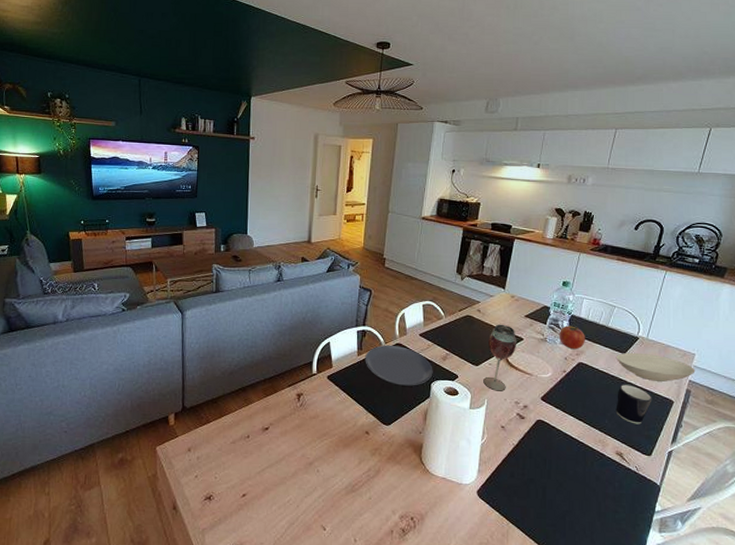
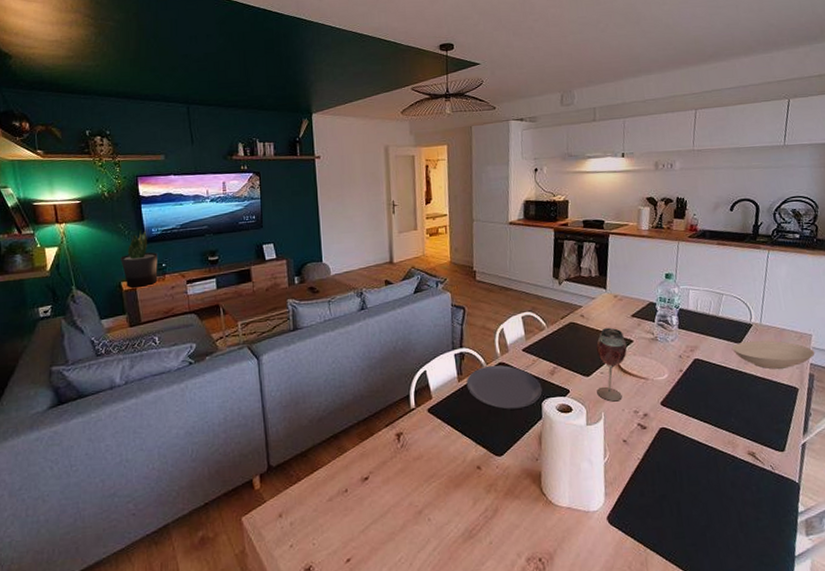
planter: none [70,188,102,239] -> present [121,231,158,288]
fruit: present [560,325,585,350] -> none [669,320,698,346]
mug: present [615,384,652,425] -> none [739,376,777,419]

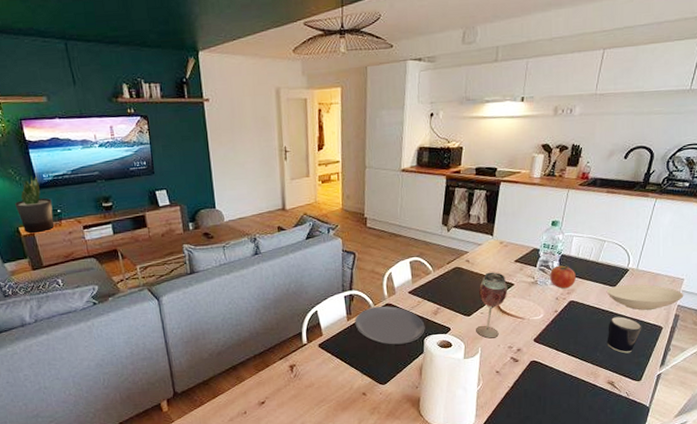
fruit: none [669,320,698,346] -> present [550,265,576,289]
mug: none [739,376,777,419] -> present [607,316,642,354]

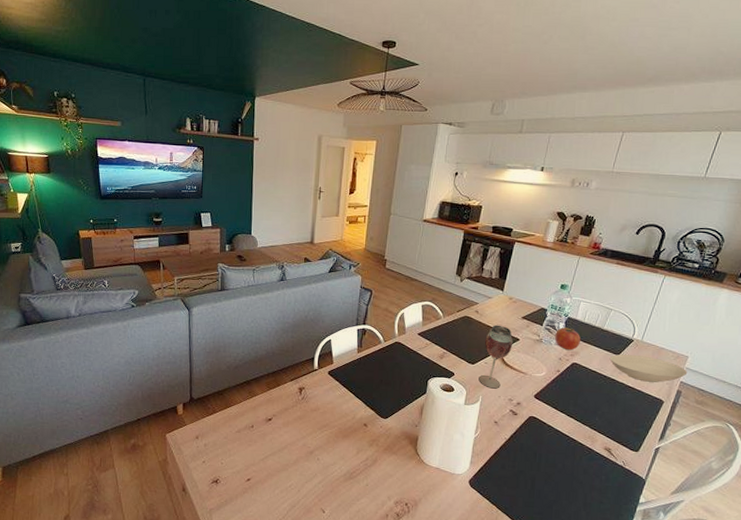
planter: present [15,176,55,234] -> none [79,188,111,238]
plate: present [355,305,425,345] -> none [364,343,430,383]
mug: present [607,316,642,354] -> none [606,384,643,422]

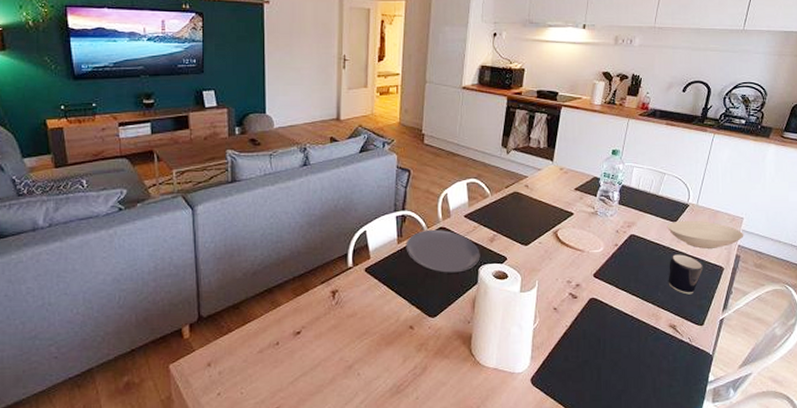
plate: none [364,343,430,383] -> present [406,229,480,273]
wineglass: present [478,325,513,389] -> none [533,199,568,271]
fruit: present [555,327,580,351] -> none [610,196,636,222]
mug: none [606,384,643,422] -> present [668,254,704,295]

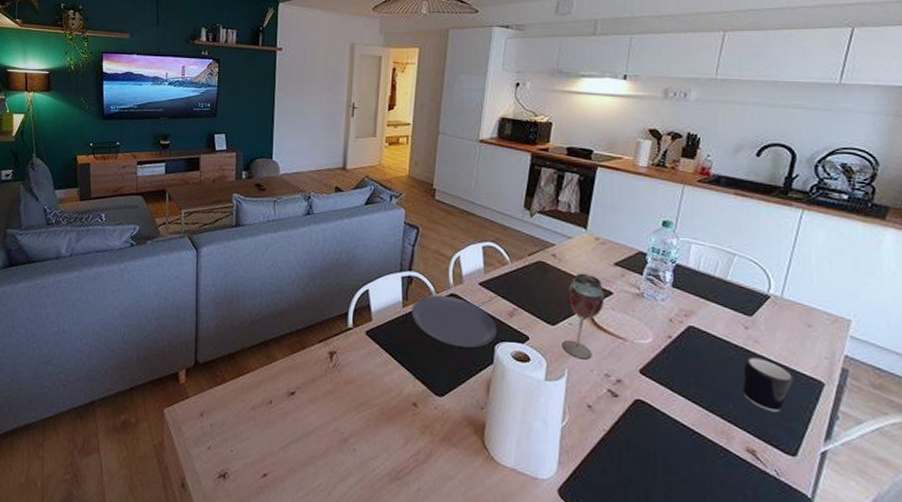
wineglass: none [533,199,568,271] -> present [562,273,605,360]
bowl: present [668,221,744,249] -> none [740,315,853,356]

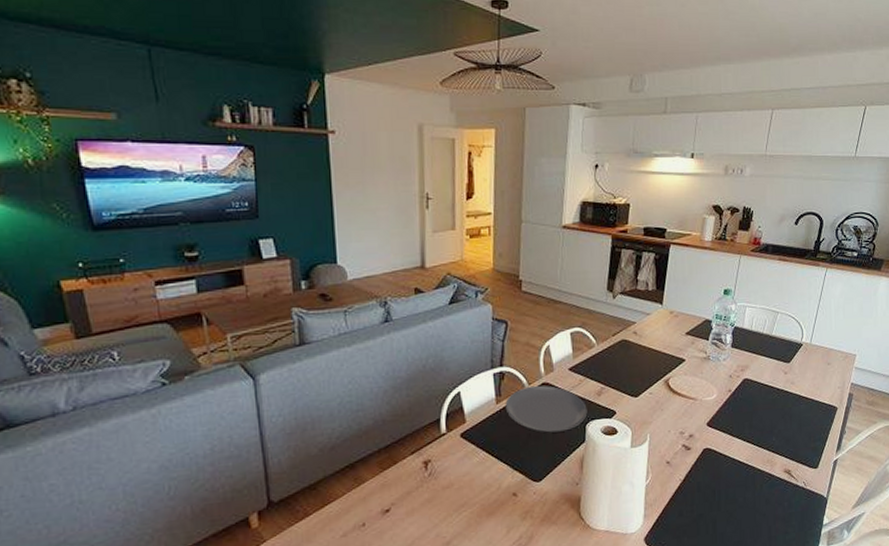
wineglass: present [562,273,605,360] -> none [644,345,679,424]
mug: present [742,357,794,413] -> none [782,396,817,438]

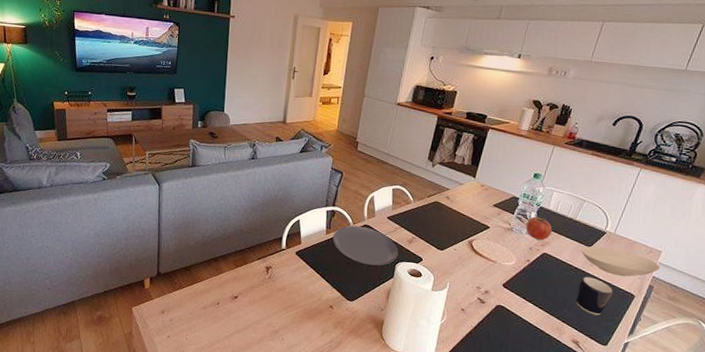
fruit: none [723,339,750,365] -> present [526,216,552,241]
bowl: none [782,360,857,389] -> present [582,246,661,276]
mug: none [782,396,817,438] -> present [575,276,614,316]

